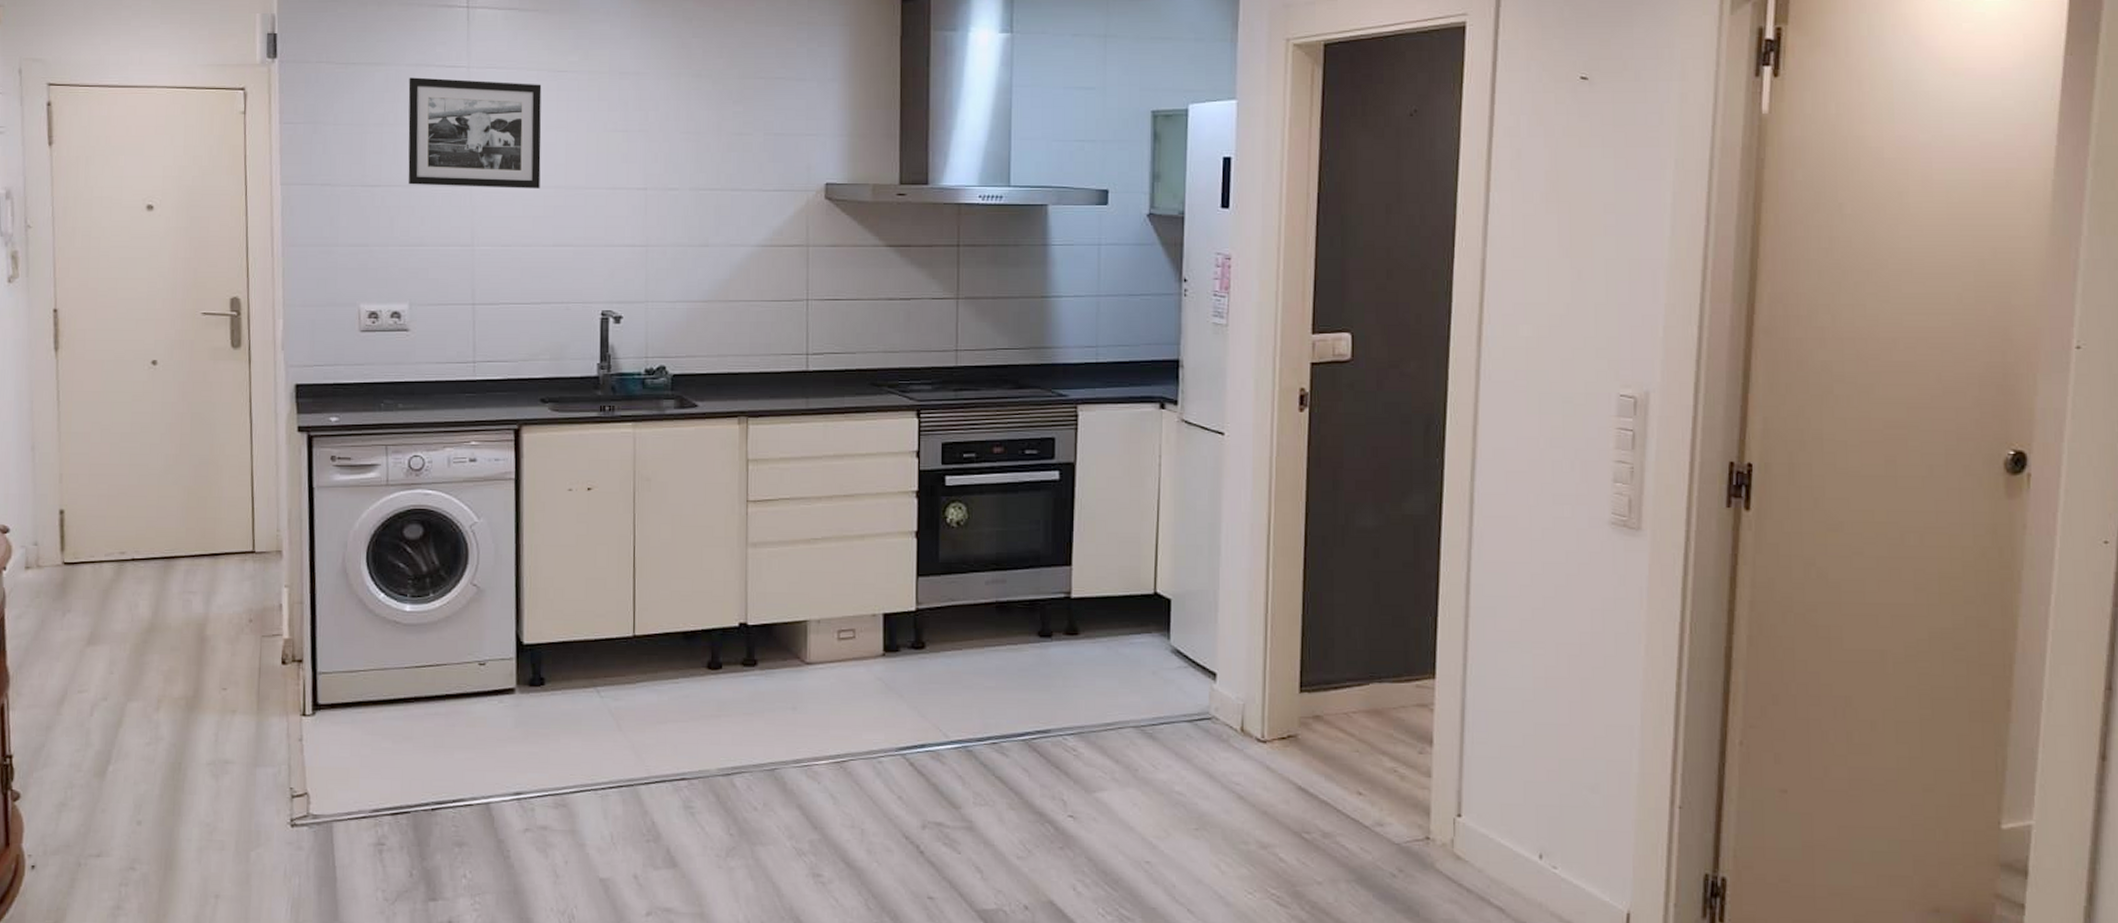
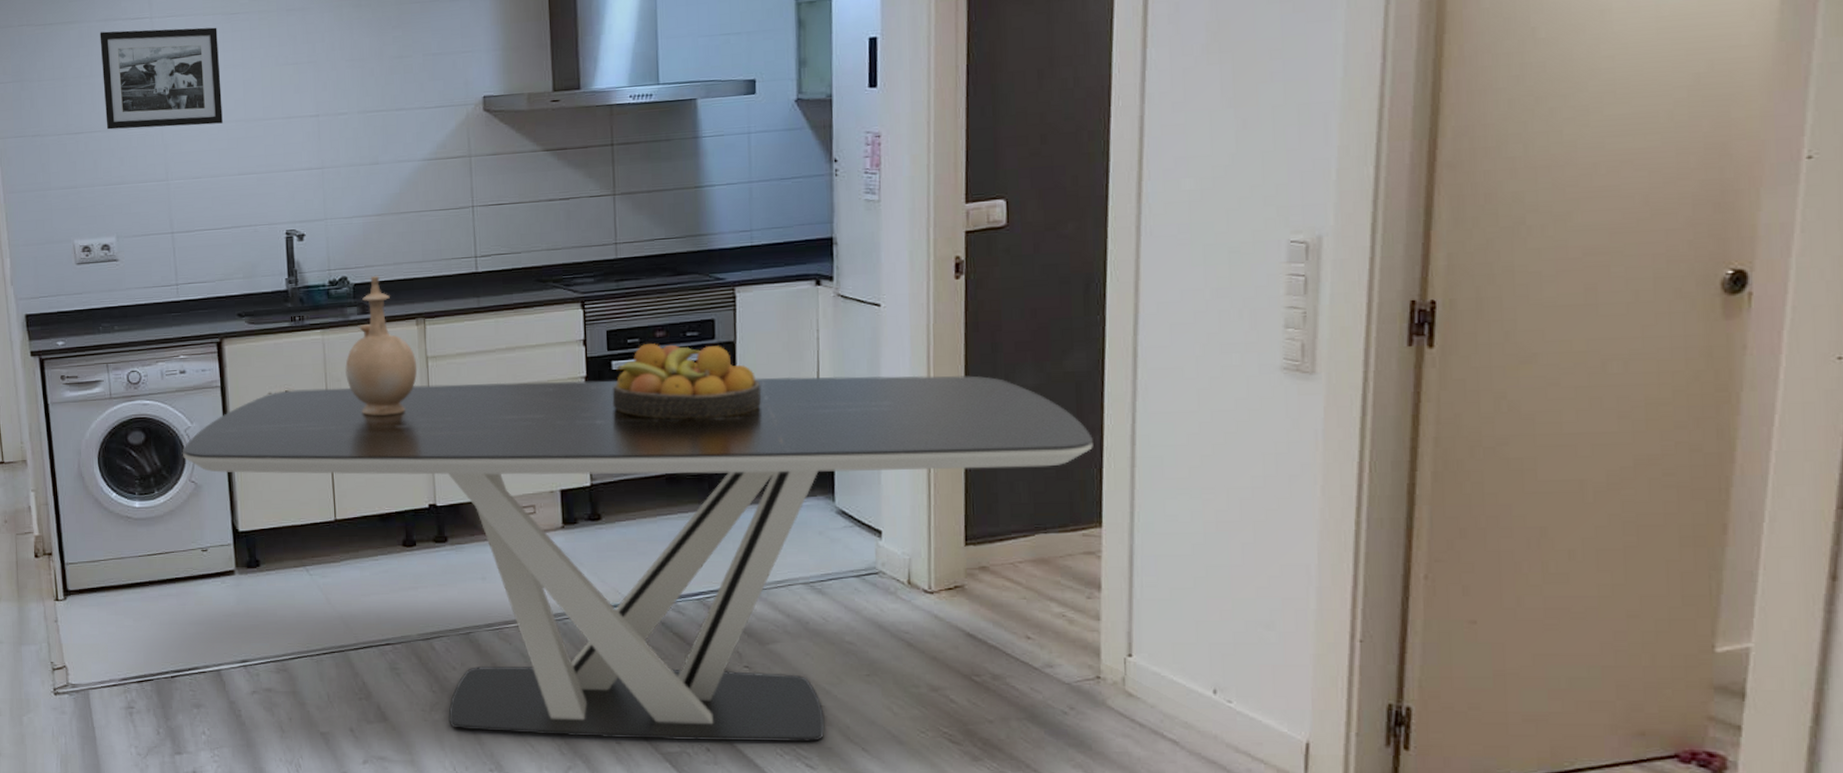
dining table: none [464,487,1429,902] -> present [182,375,1093,743]
vase: none [657,366,736,521] -> present [345,275,418,416]
fruit bowl: none [944,460,1100,544] -> present [612,343,762,419]

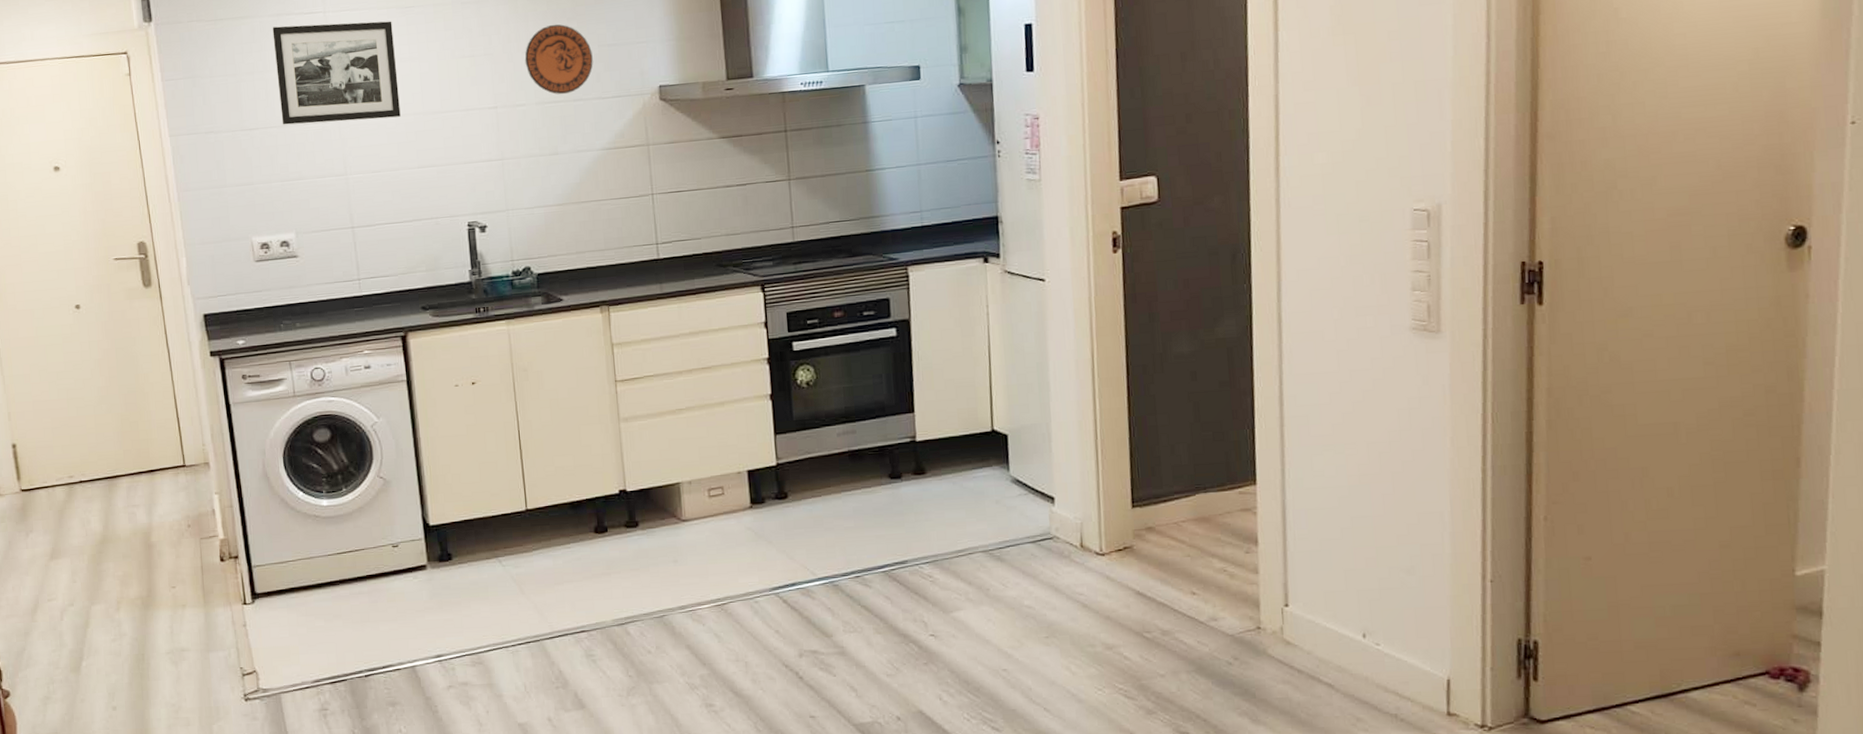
dining table: present [182,375,1093,743] -> none [369,345,1245,714]
vase: present [345,275,418,416] -> none [531,264,603,405]
decorative plate: none [348,32,417,104] -> present [524,24,593,95]
fruit bowl: present [612,343,762,419] -> none [794,324,937,397]

